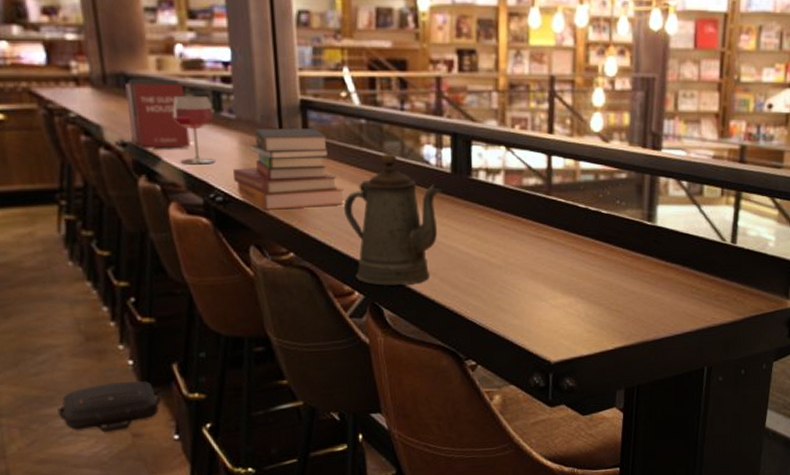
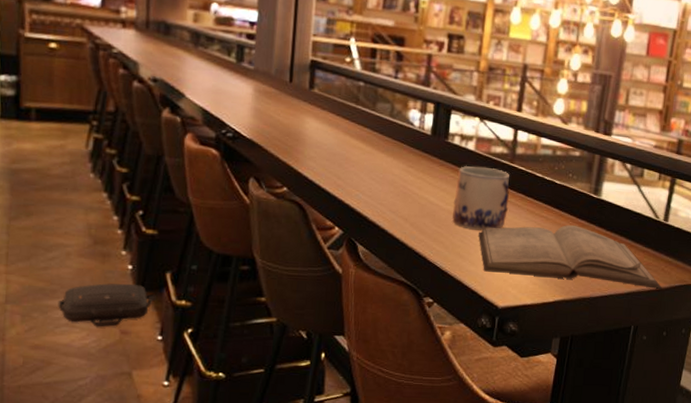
books: present [125,79,190,149] -> none [162,27,214,89]
wineglass: present [172,95,215,165] -> none [201,45,236,105]
books: present [232,128,344,210] -> none [244,80,337,152]
coffee pot: present [343,152,442,286] -> none [335,112,421,226]
mug: none [487,203,551,278] -> present [452,166,510,230]
diary: none [519,260,735,323] -> present [479,225,662,289]

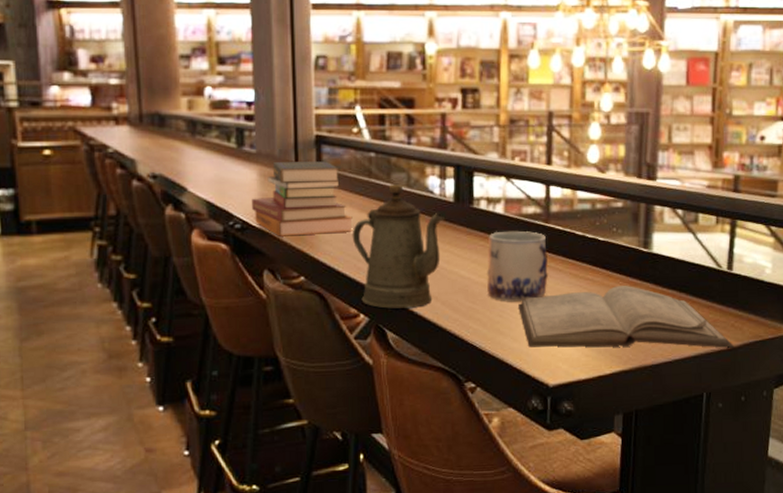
laptop bag: present [58,283,156,327] -> none [78,397,179,447]
books: none [244,80,337,152] -> present [251,161,353,237]
coffee pot: none [335,112,421,226] -> present [352,183,445,309]

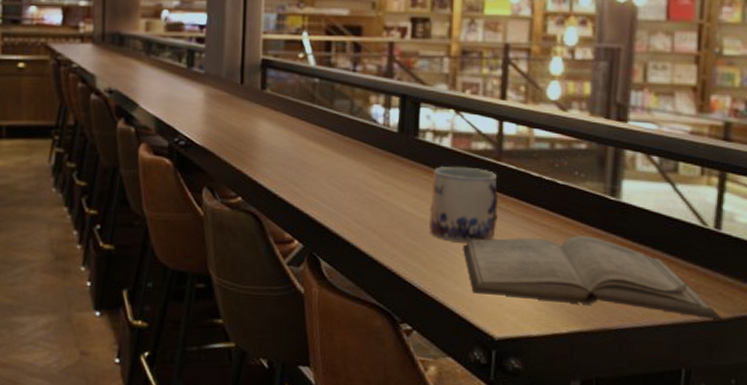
books: present [251,161,353,237] -> none [196,83,293,157]
coffee pot: present [352,183,445,309] -> none [291,110,387,239]

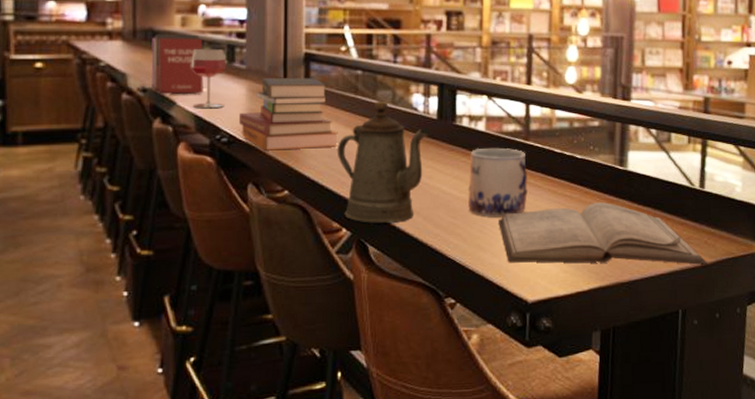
books: none [116,38,165,97] -> present [151,34,204,95]
wineglass: none [153,52,186,112] -> present [191,48,227,109]
books: none [196,83,293,157] -> present [238,78,338,151]
coffee pot: none [291,110,387,239] -> present [337,100,428,223]

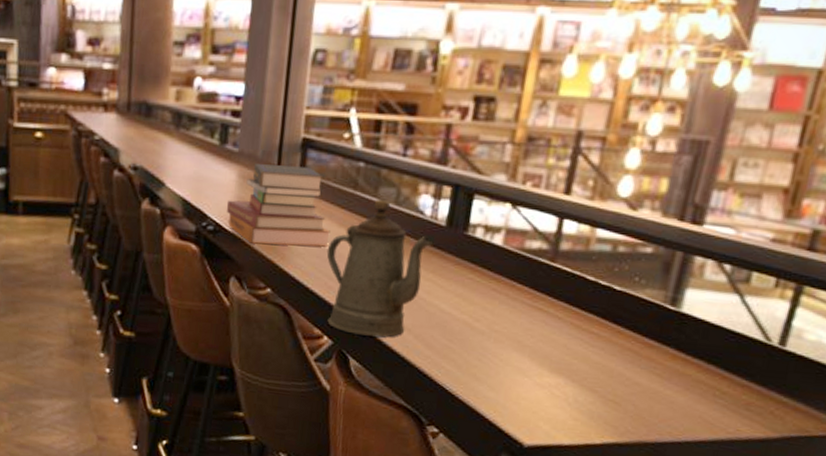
books: present [151,34,204,95] -> none [142,108,196,176]
wineglass: present [191,48,227,109] -> none [181,126,219,194]
mug: present [468,147,528,218] -> none [468,265,550,348]
diary: present [498,202,707,265] -> none [502,344,768,439]

